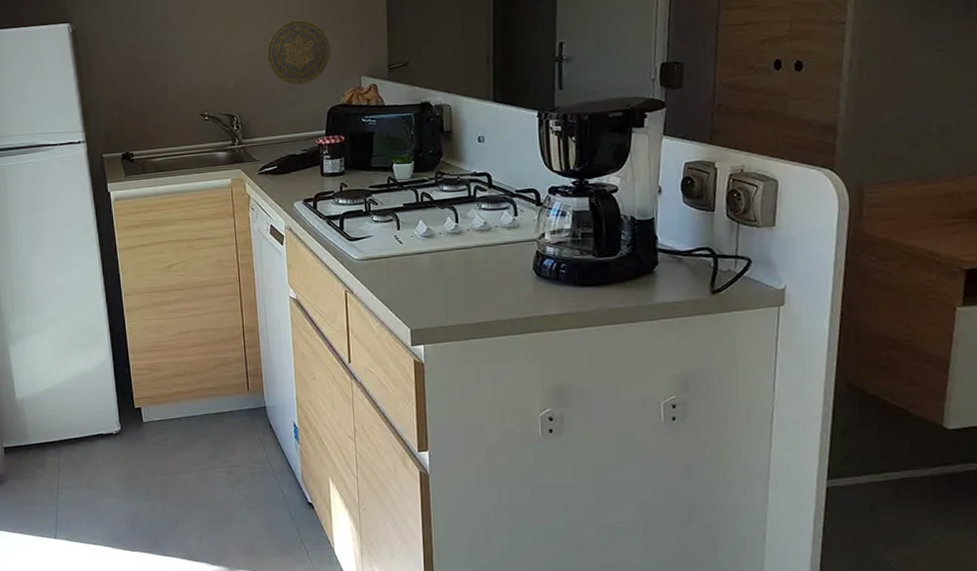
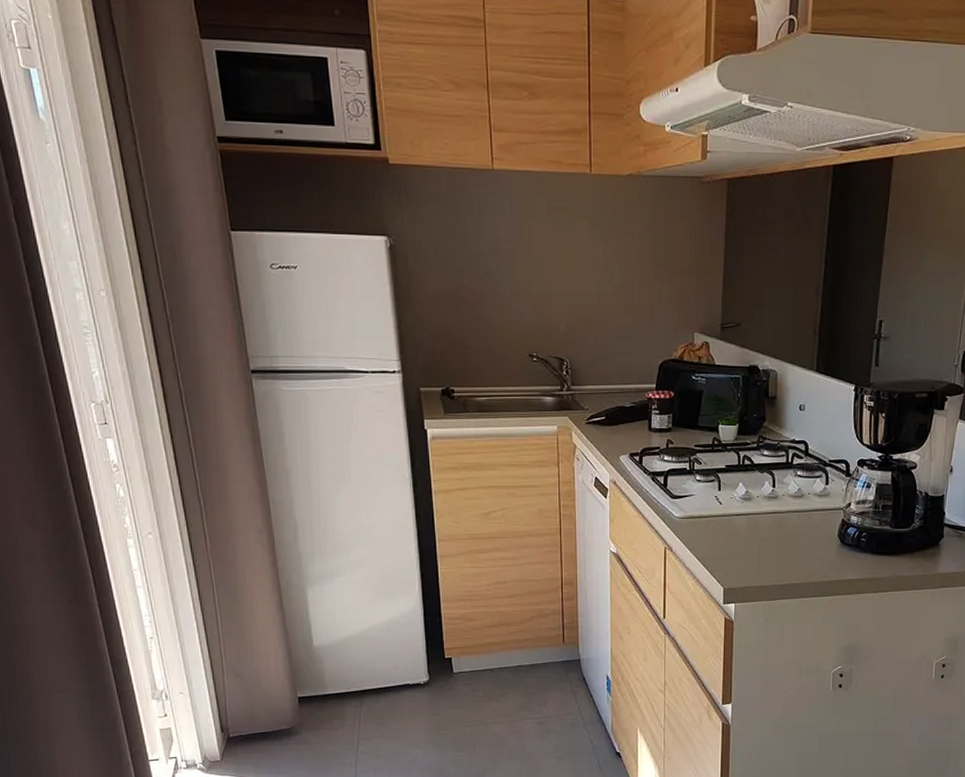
decorative plate: present [266,19,331,85] -> none [601,265,666,334]

